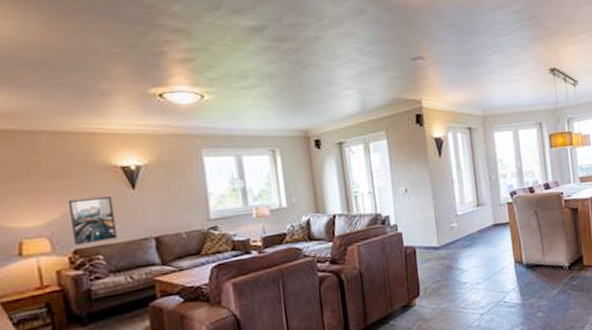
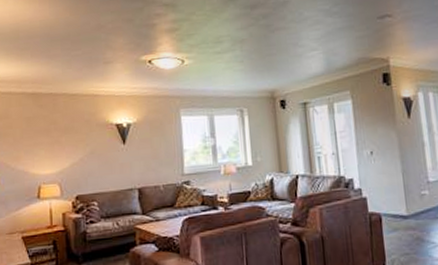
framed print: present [69,196,118,246] -> none [76,150,110,192]

